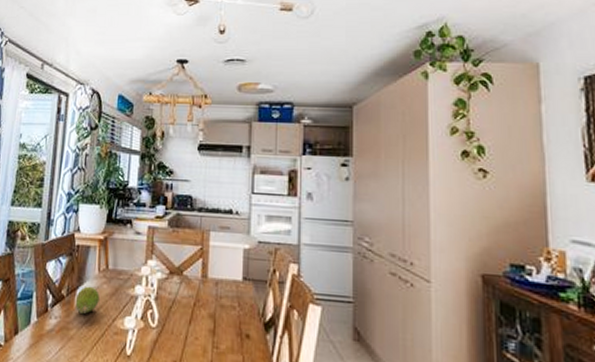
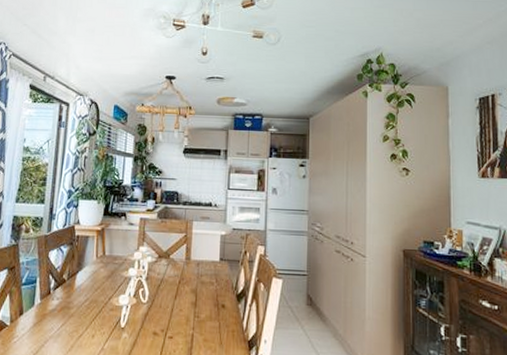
fruit: present [75,286,100,315] -> none [75,270,97,295]

